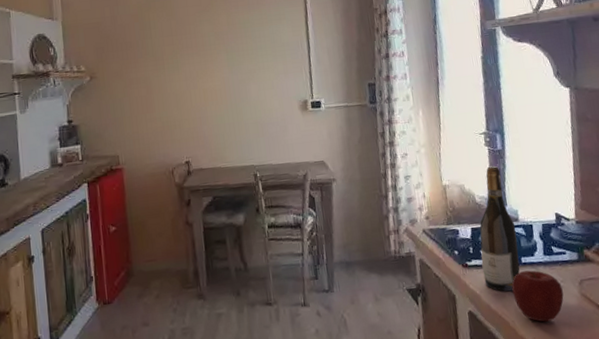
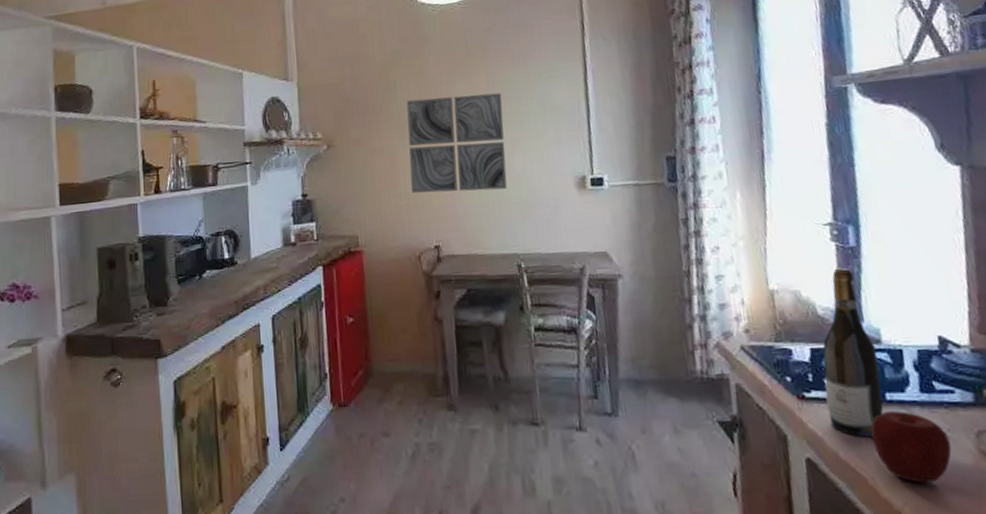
wall art: none [159,32,245,117] -> present [406,93,507,193]

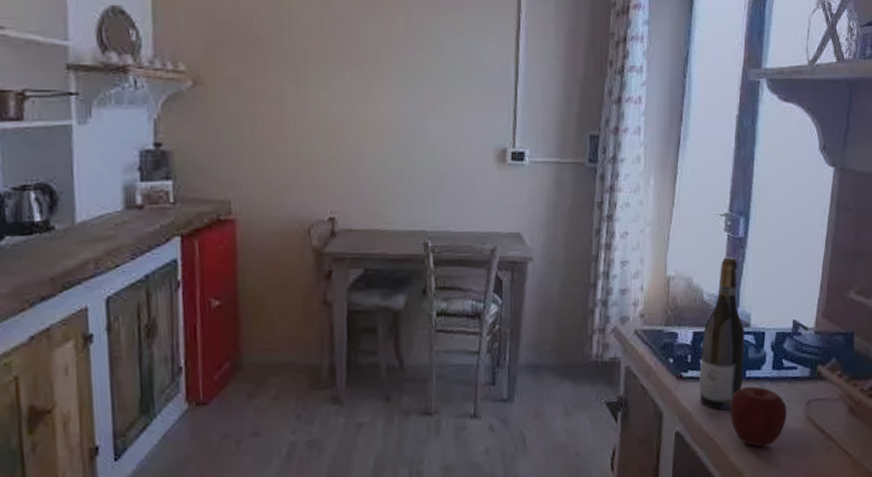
wall art: present [406,93,507,193] -> none [303,36,423,157]

